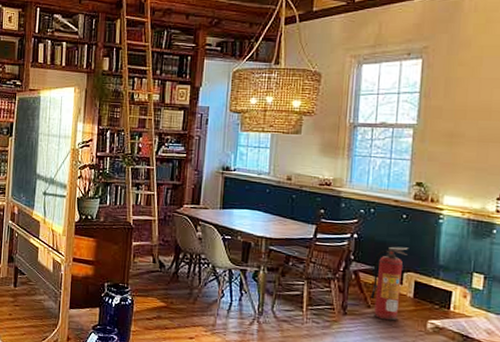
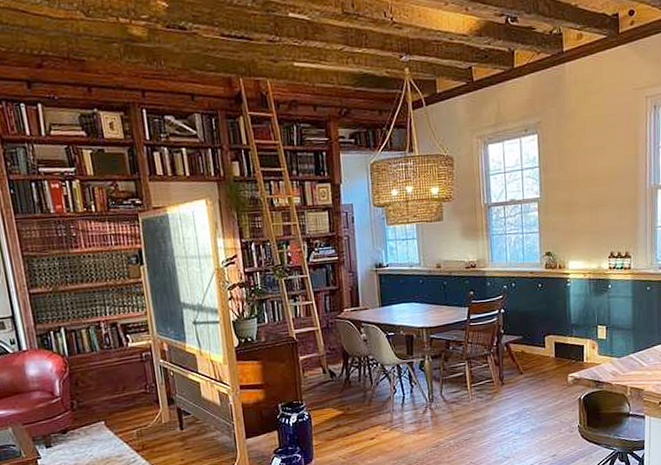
fire extinguisher: present [369,247,408,321] -> none [521,313,546,382]

